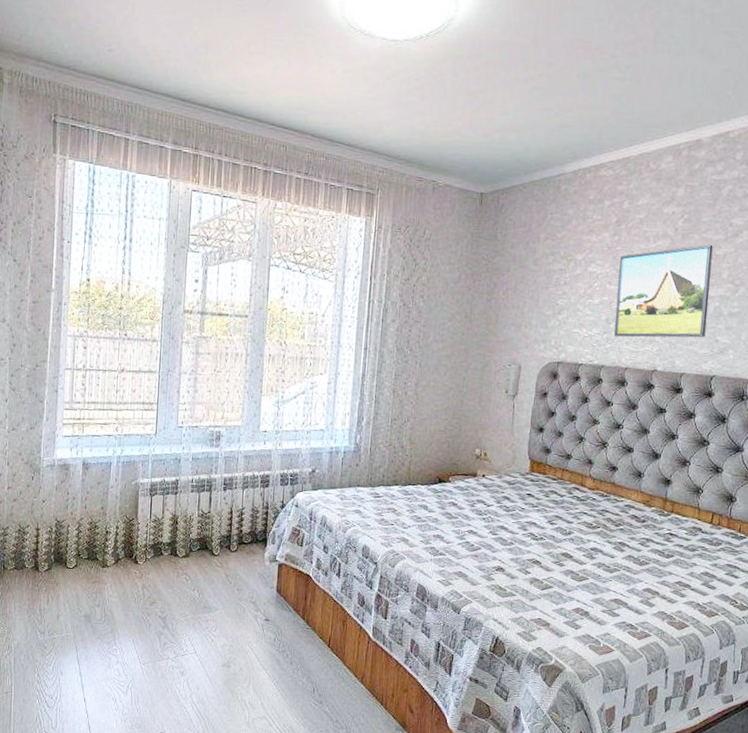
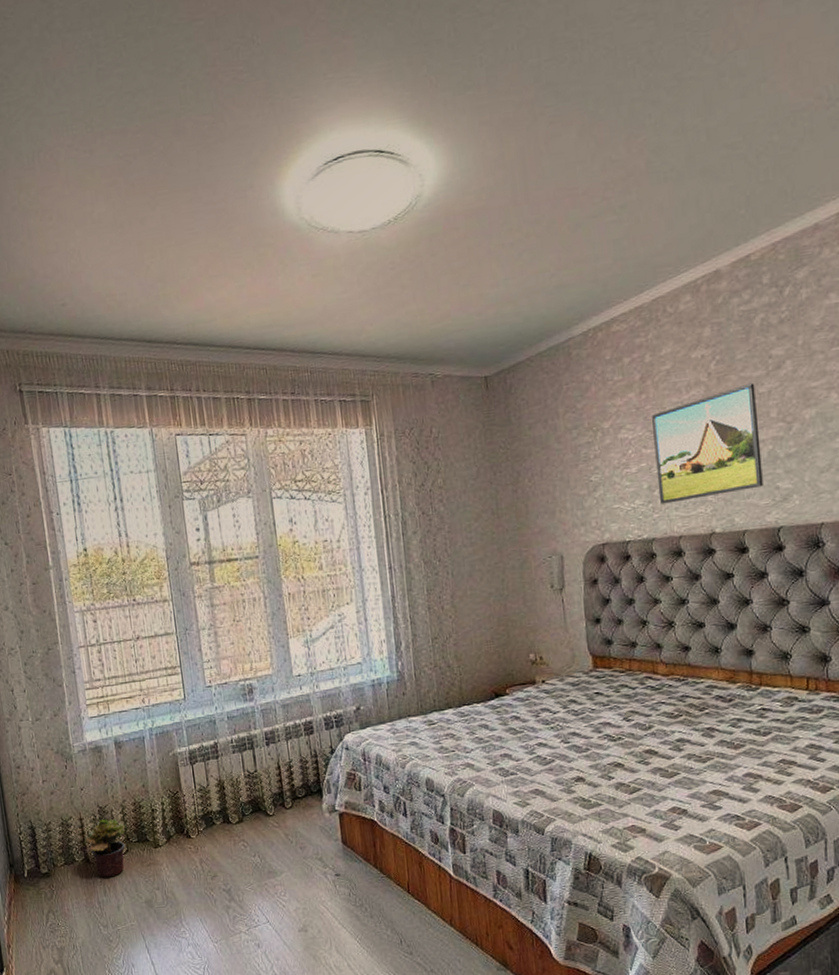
potted plant: none [36,532,79,588] -> present [83,819,126,878]

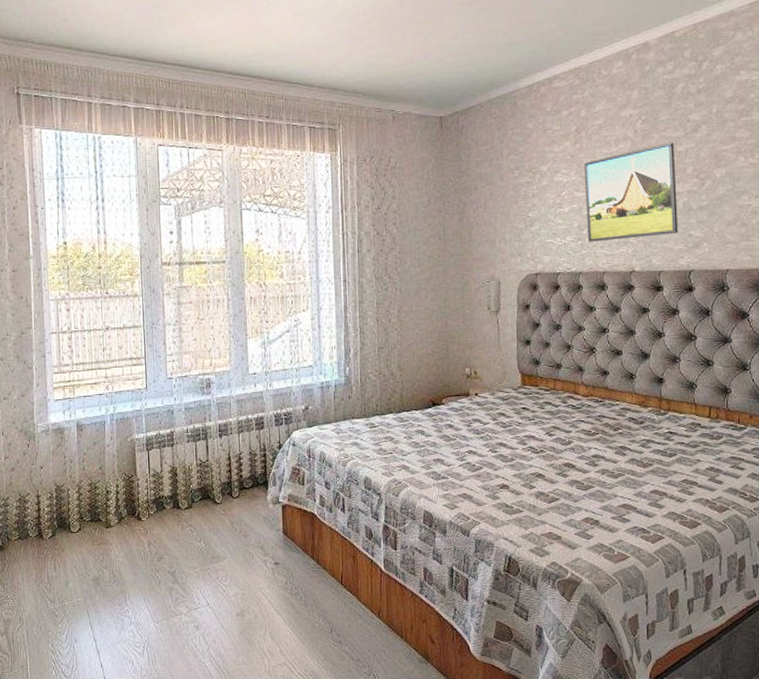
potted plant: present [83,819,126,878] -> none [39,497,80,554]

